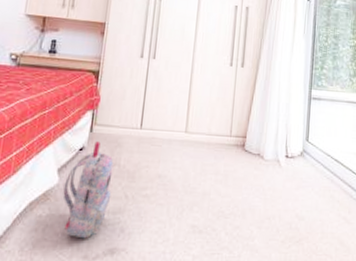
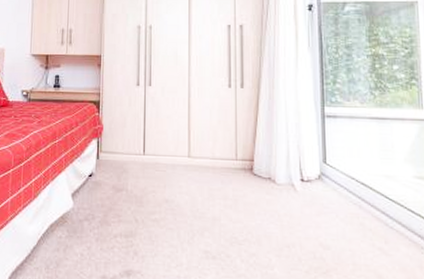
backpack: present [63,141,114,239] -> none [78,168,122,260]

